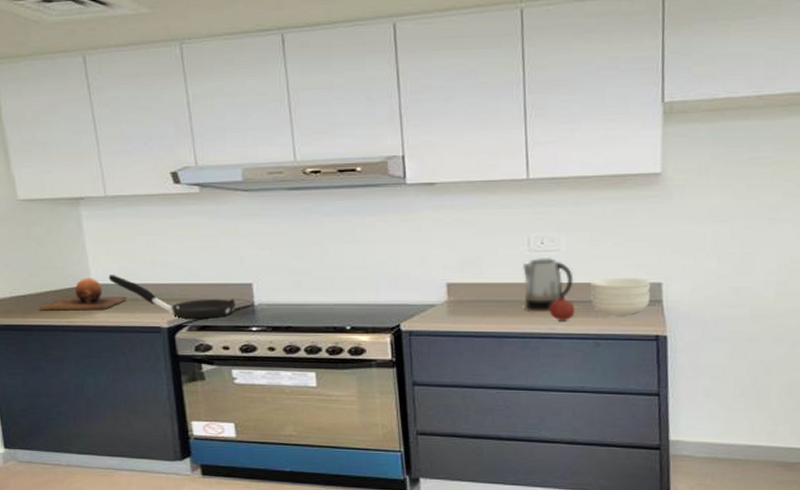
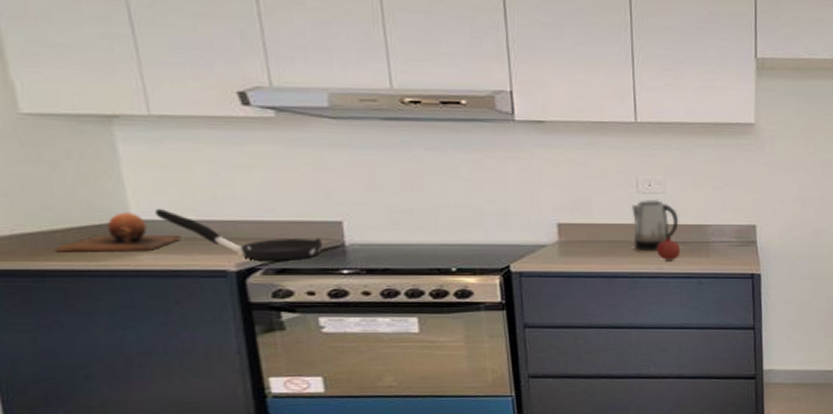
bowl: present [590,277,651,316] -> none [694,219,747,256]

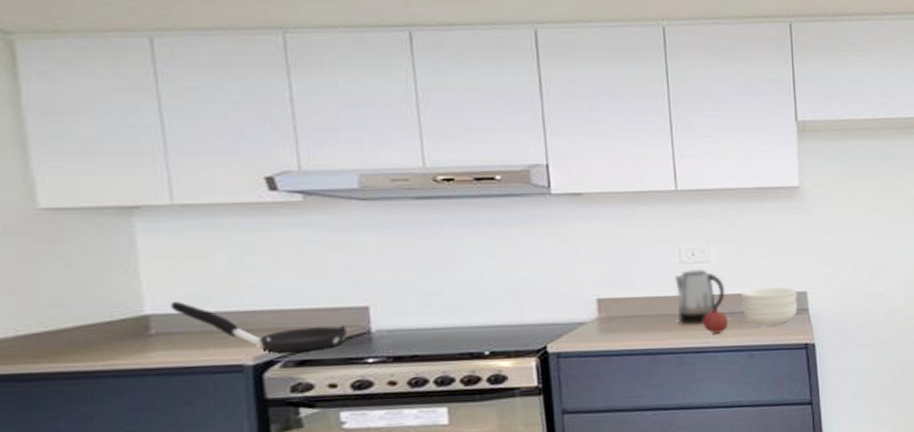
chopping board: present [54,212,182,252] -> none [60,306,197,353]
bowl: none [694,219,747,256] -> present [742,287,798,326]

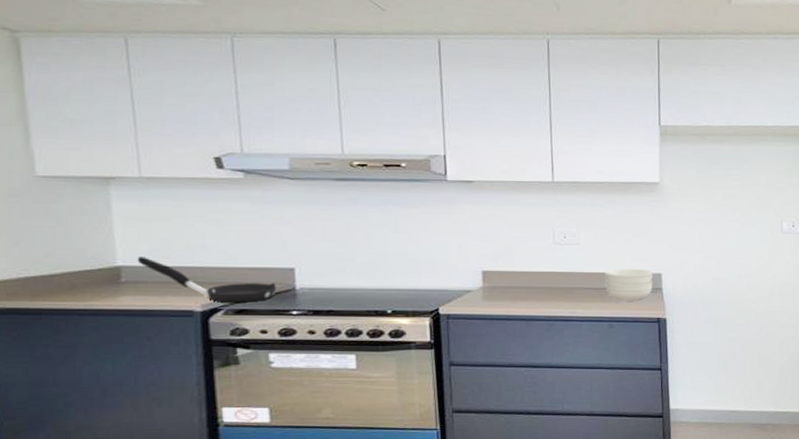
kettle: present [675,268,725,325] -> none [549,249,591,297]
fruit: present [702,307,729,334] -> none [570,283,593,306]

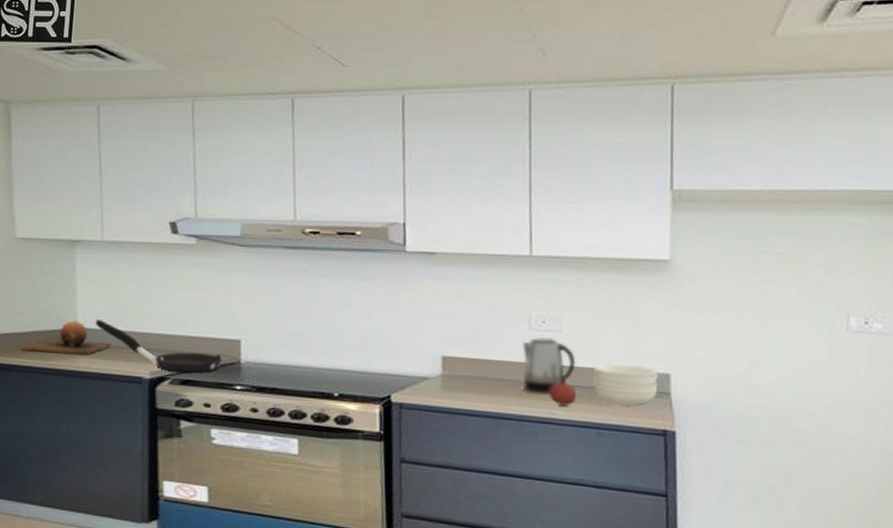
chopping board: none [51,259,158,294] -> present [21,320,112,355]
kettle: none [549,249,591,297] -> present [522,337,576,395]
fruit: none [570,283,593,306] -> present [548,378,577,406]

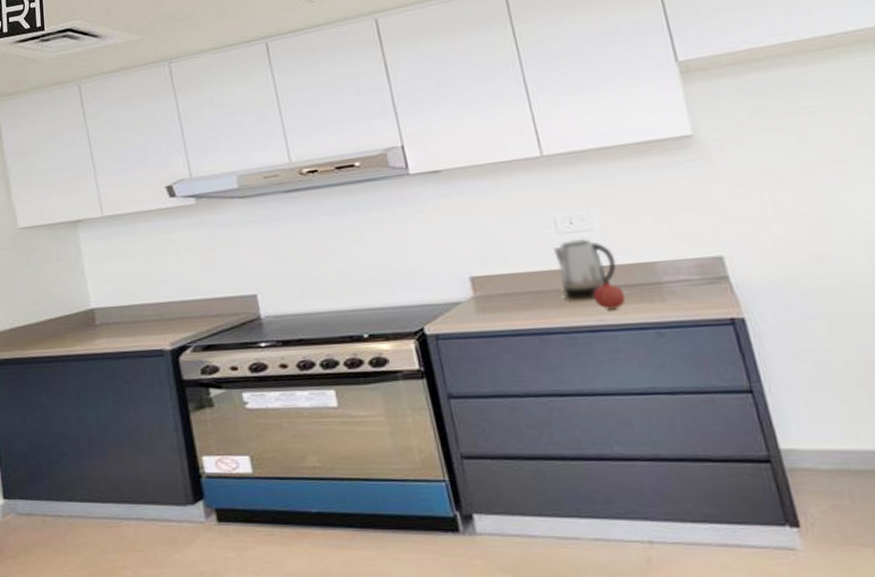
chopping board: present [21,320,112,355] -> none [38,301,128,341]
frying pan: present [95,320,223,373] -> none [107,297,242,339]
bowl: present [593,364,659,407] -> none [637,253,714,299]

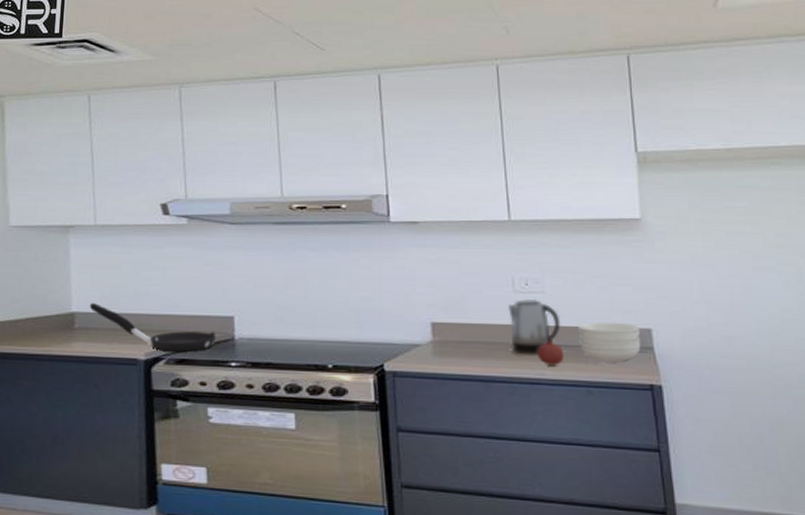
frying pan: none [107,297,242,339] -> present [89,303,217,352]
bowl: none [637,253,714,299] -> present [578,322,641,363]

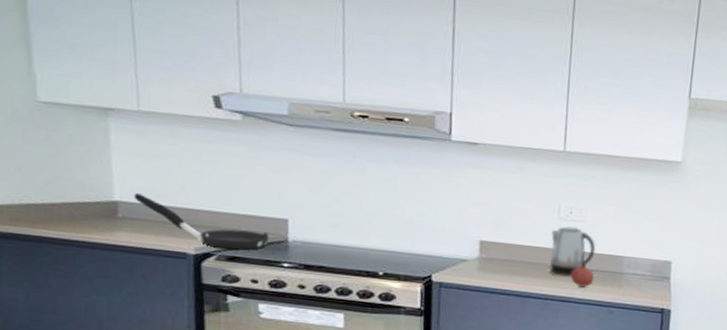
bowl: present [578,322,641,363] -> none [608,251,662,289]

